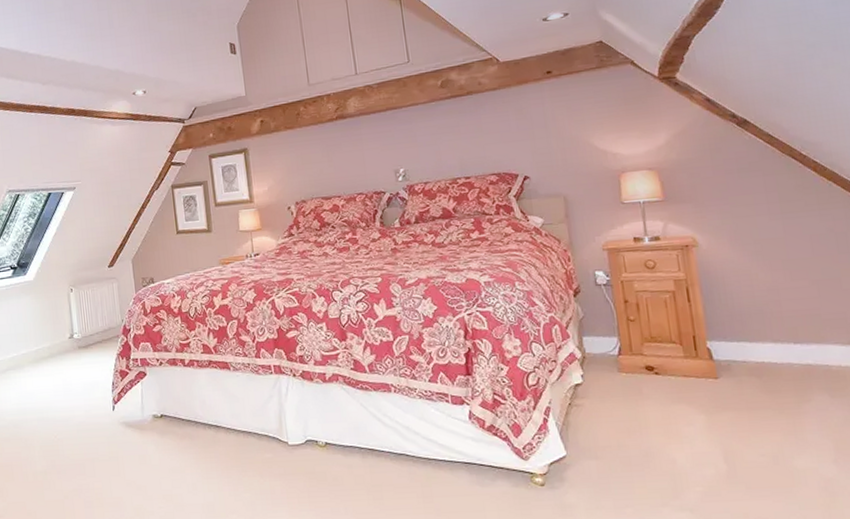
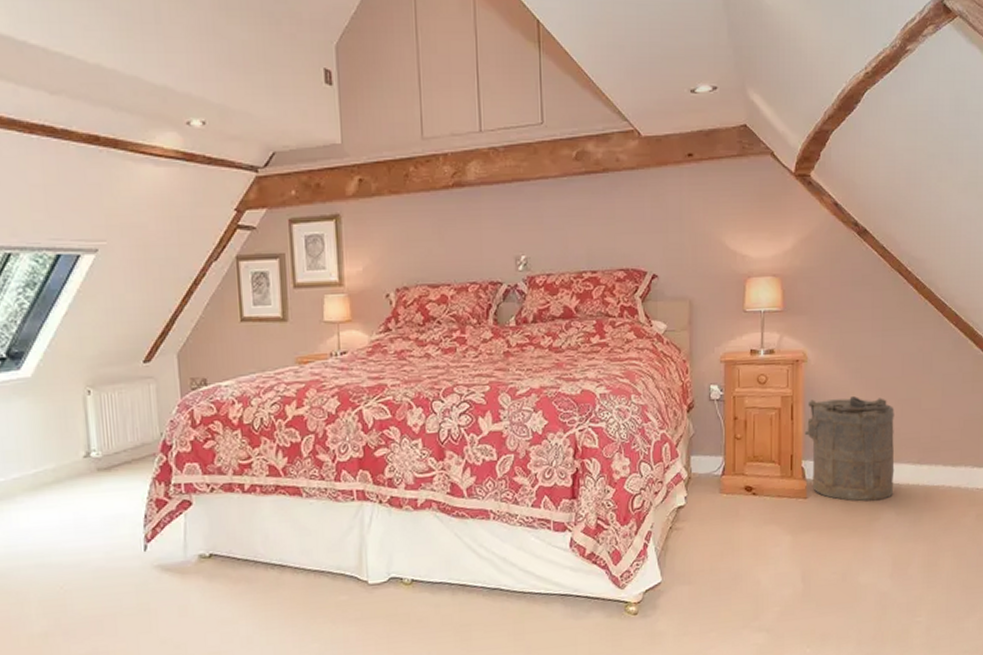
laundry hamper: none [705,278,822,383] -> present [804,396,895,502]

